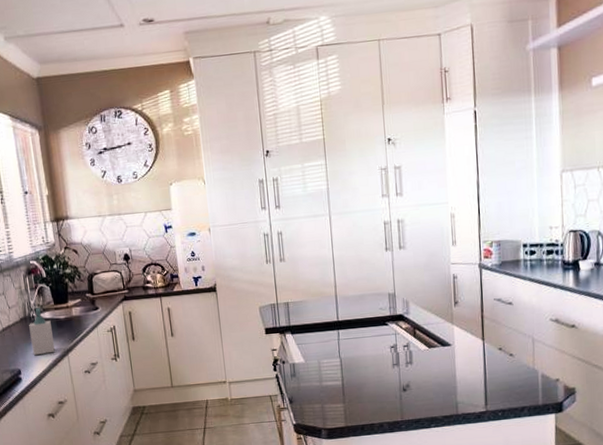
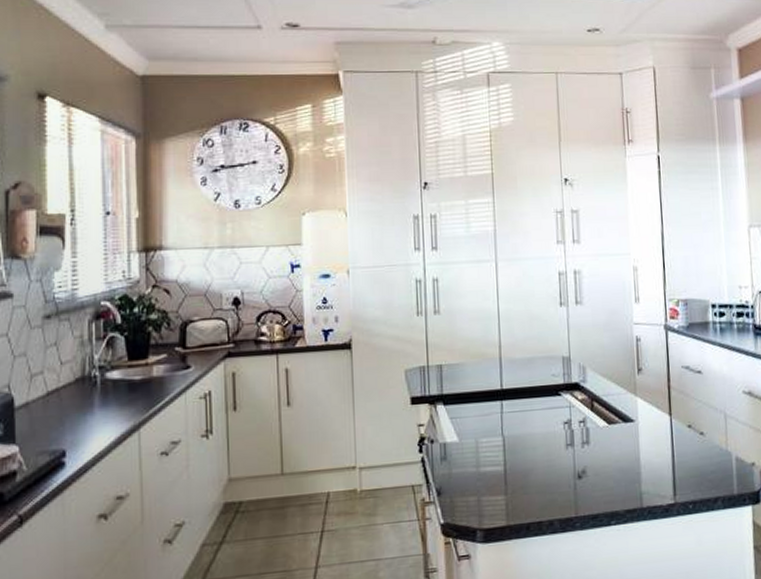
soap bottle: present [29,308,55,355] -> none [87,365,121,430]

